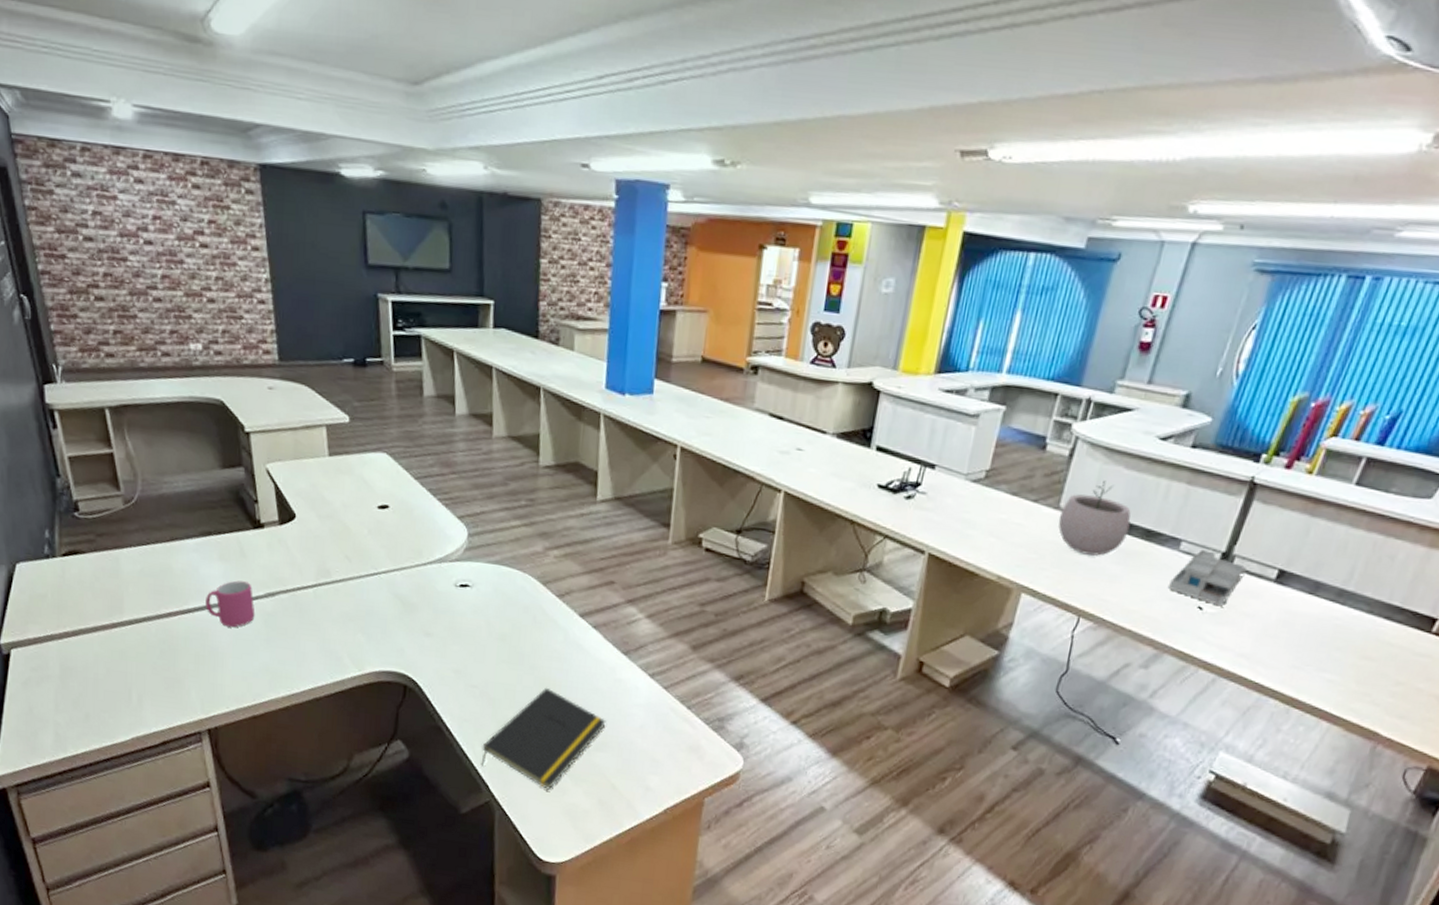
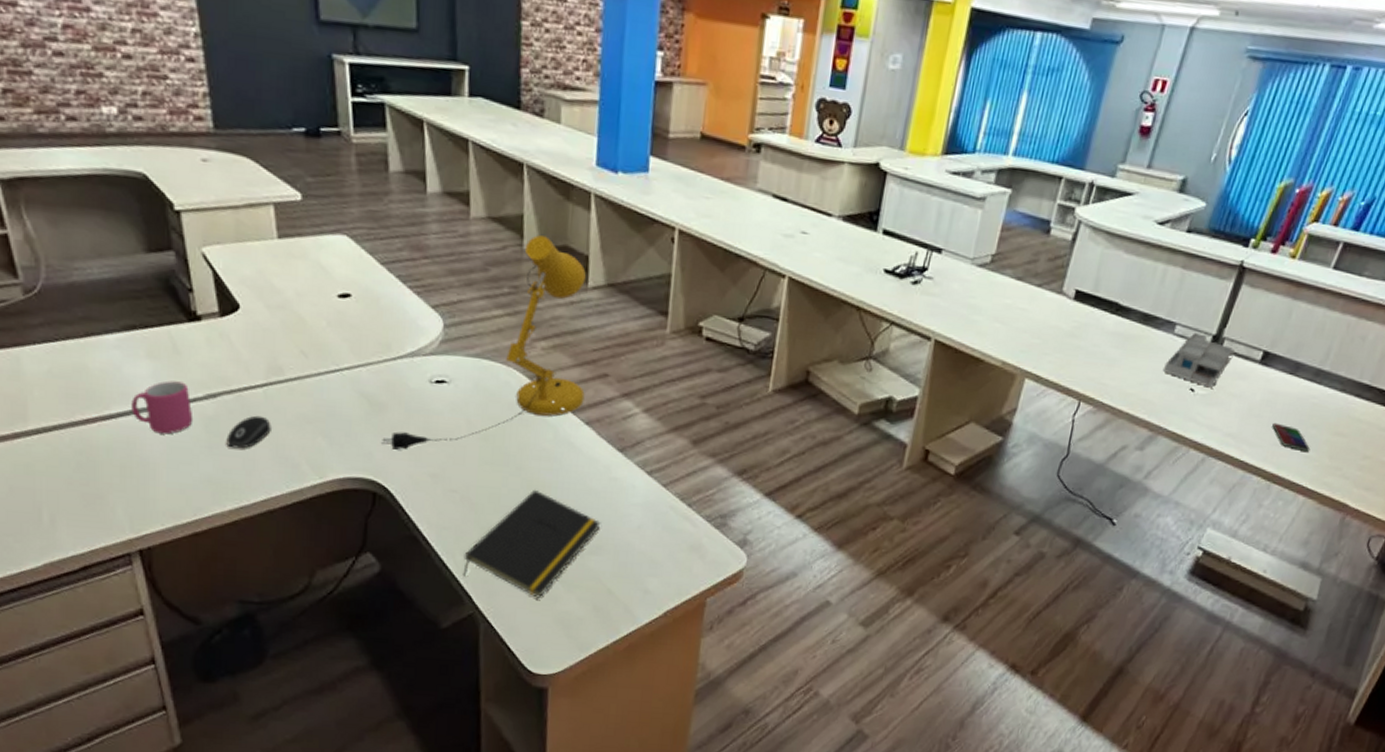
computer mouse: none [281,612,319,642] -> present [226,415,271,449]
desk lamp: none [412,452,595,647] -> present [381,235,586,450]
plant pot: present [1058,480,1131,556] -> none [1061,265,1130,340]
smartphone: none [1290,644,1334,676] -> present [1272,422,1311,452]

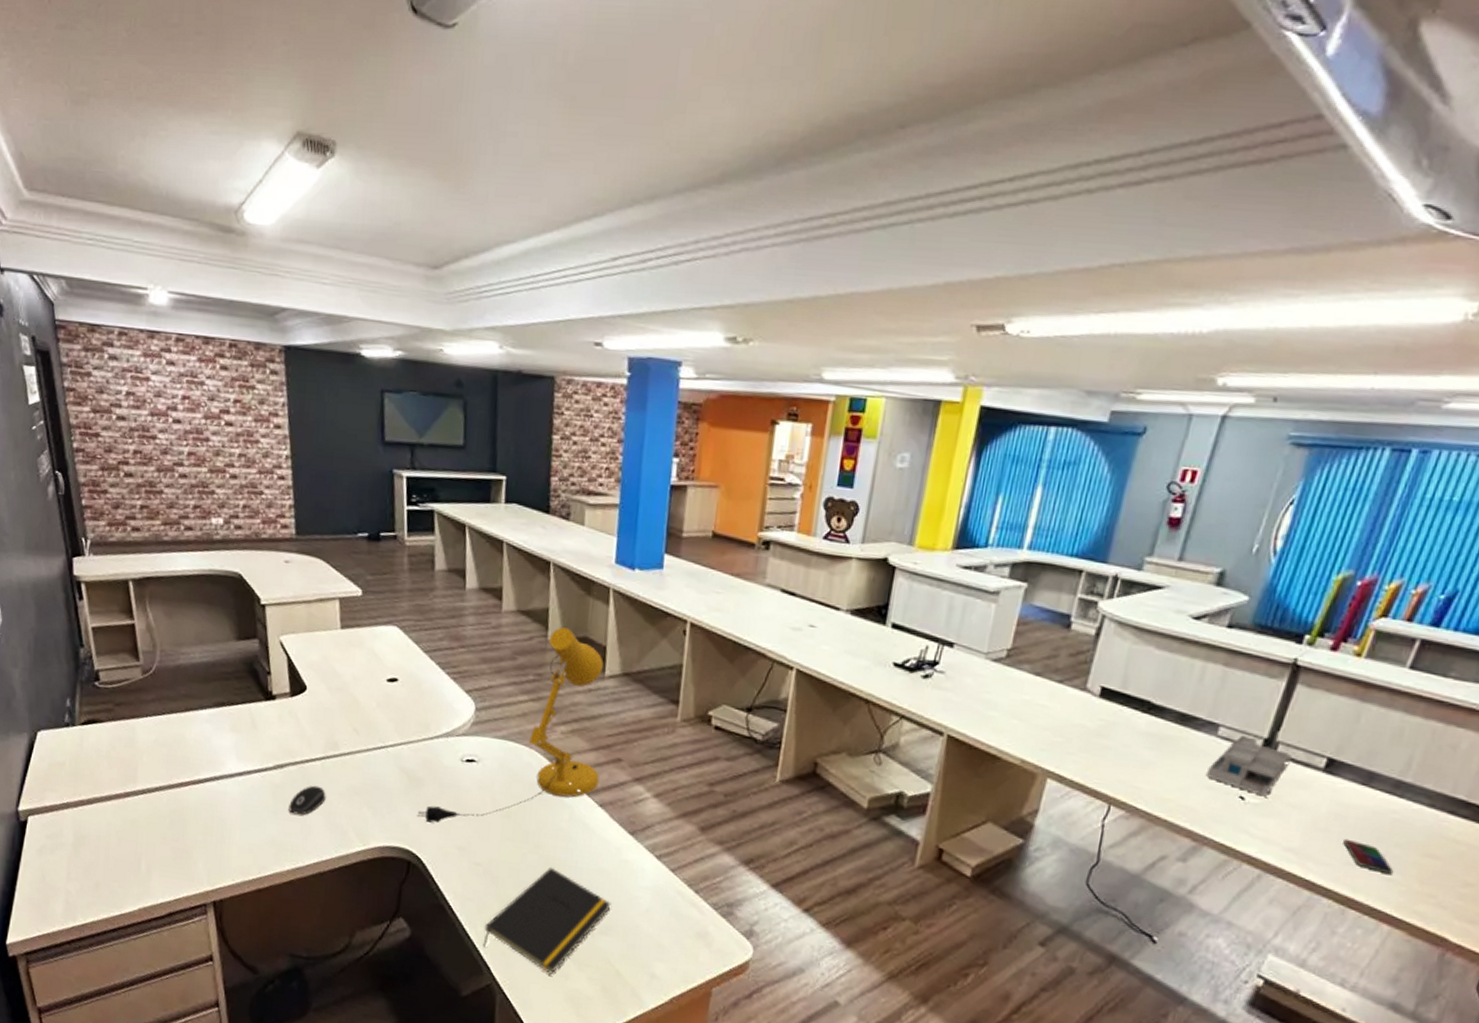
mug: present [131,380,194,434] -> none [216,751,264,799]

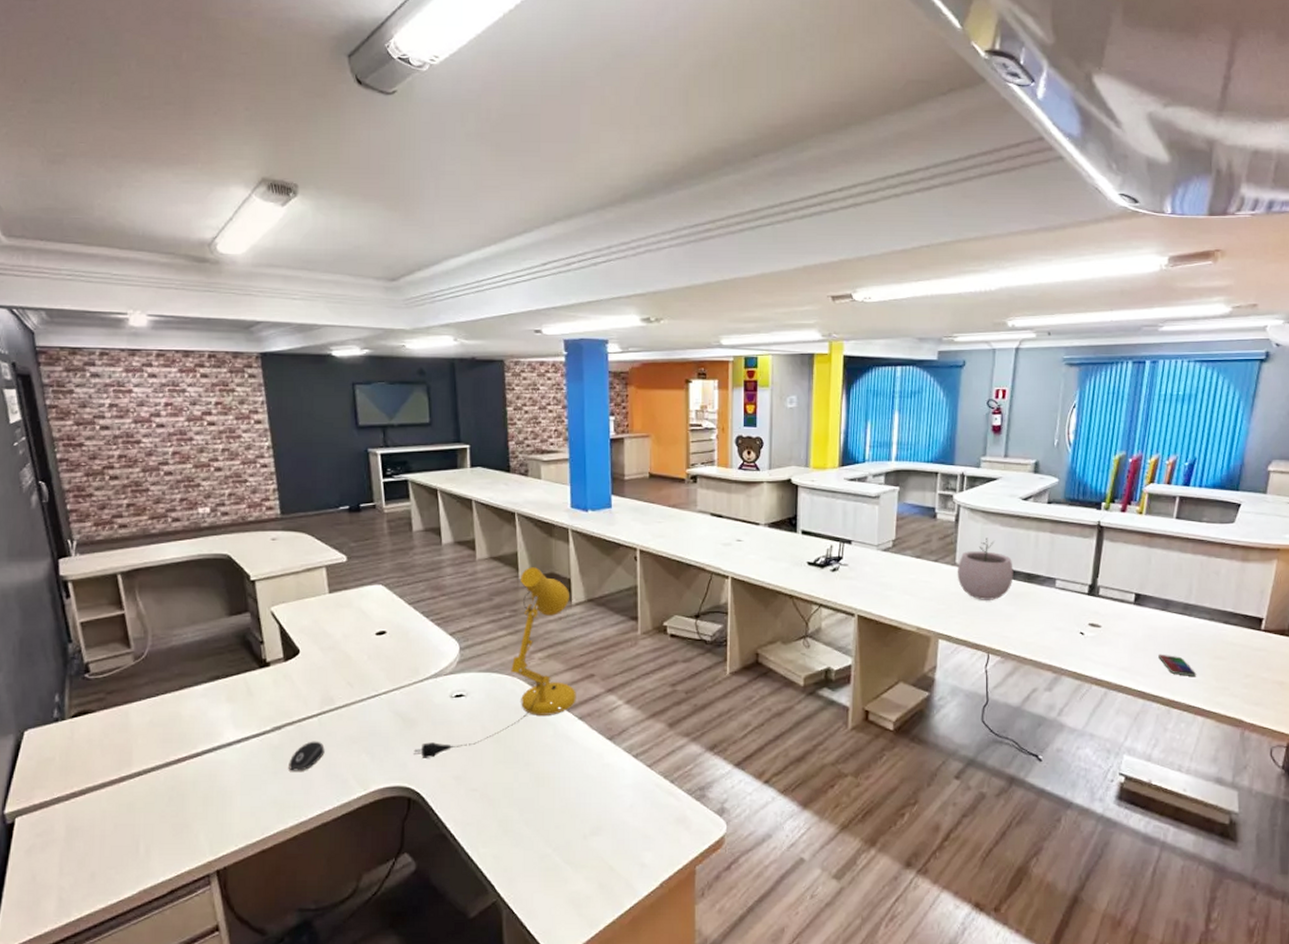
notepad: present [482,866,611,974] -> none [485,781,599,881]
plant pot: none [1085,661,1164,741] -> present [957,537,1014,600]
desk organizer: present [1205,735,1292,797] -> none [1053,585,1110,630]

